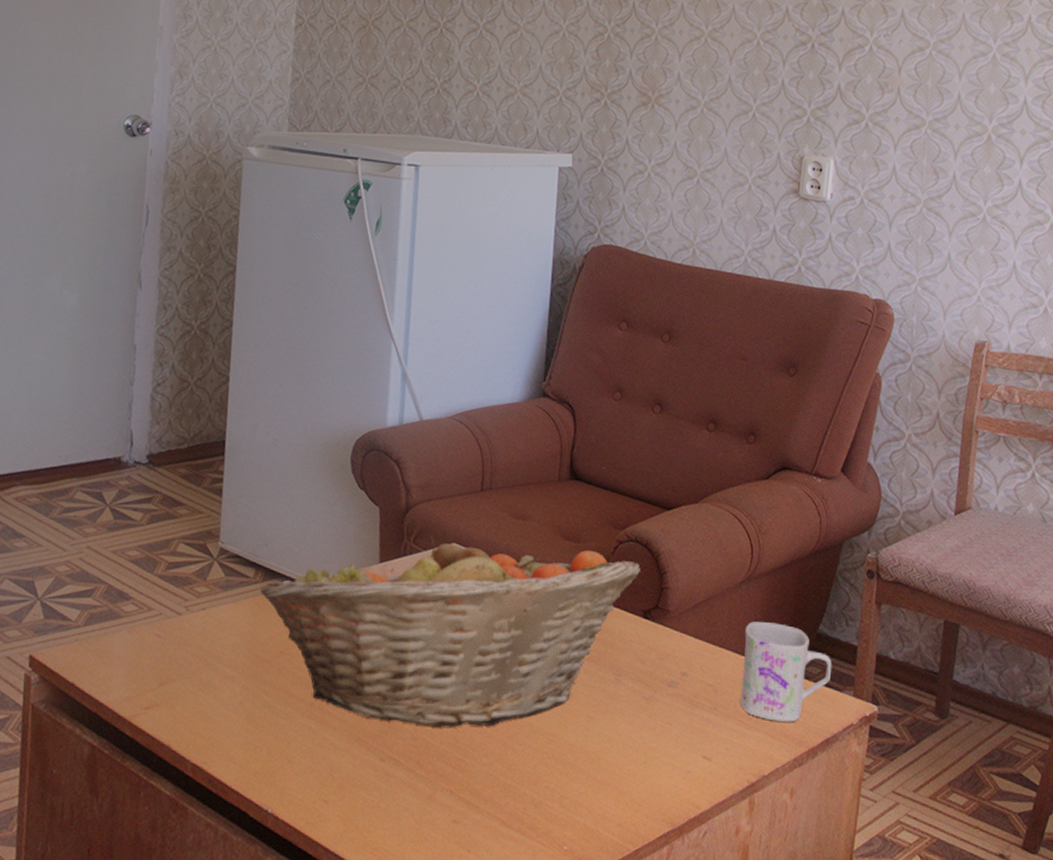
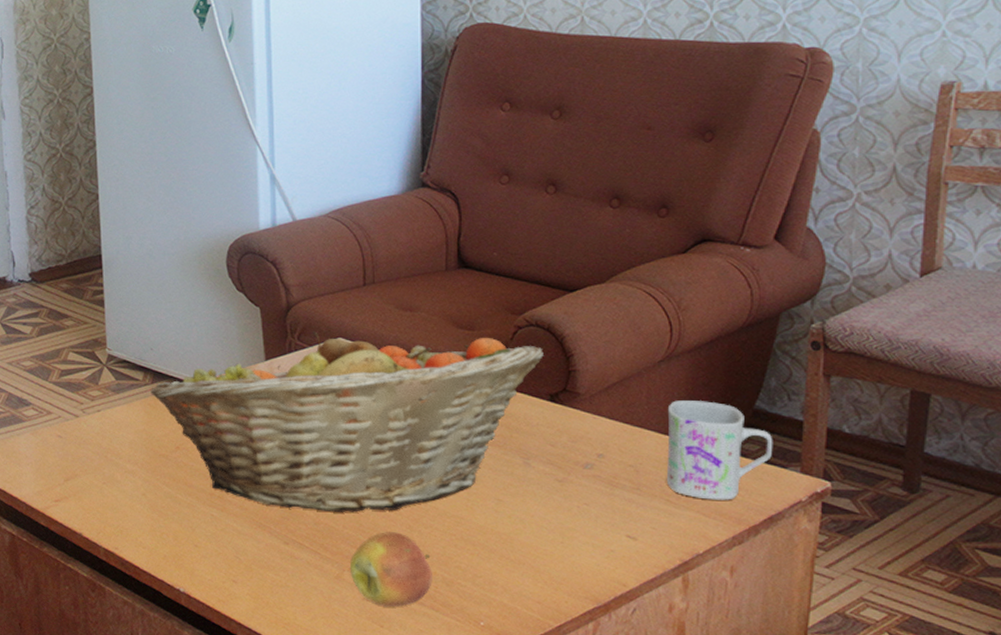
apple: none [443,748,522,830] -> present [350,531,432,607]

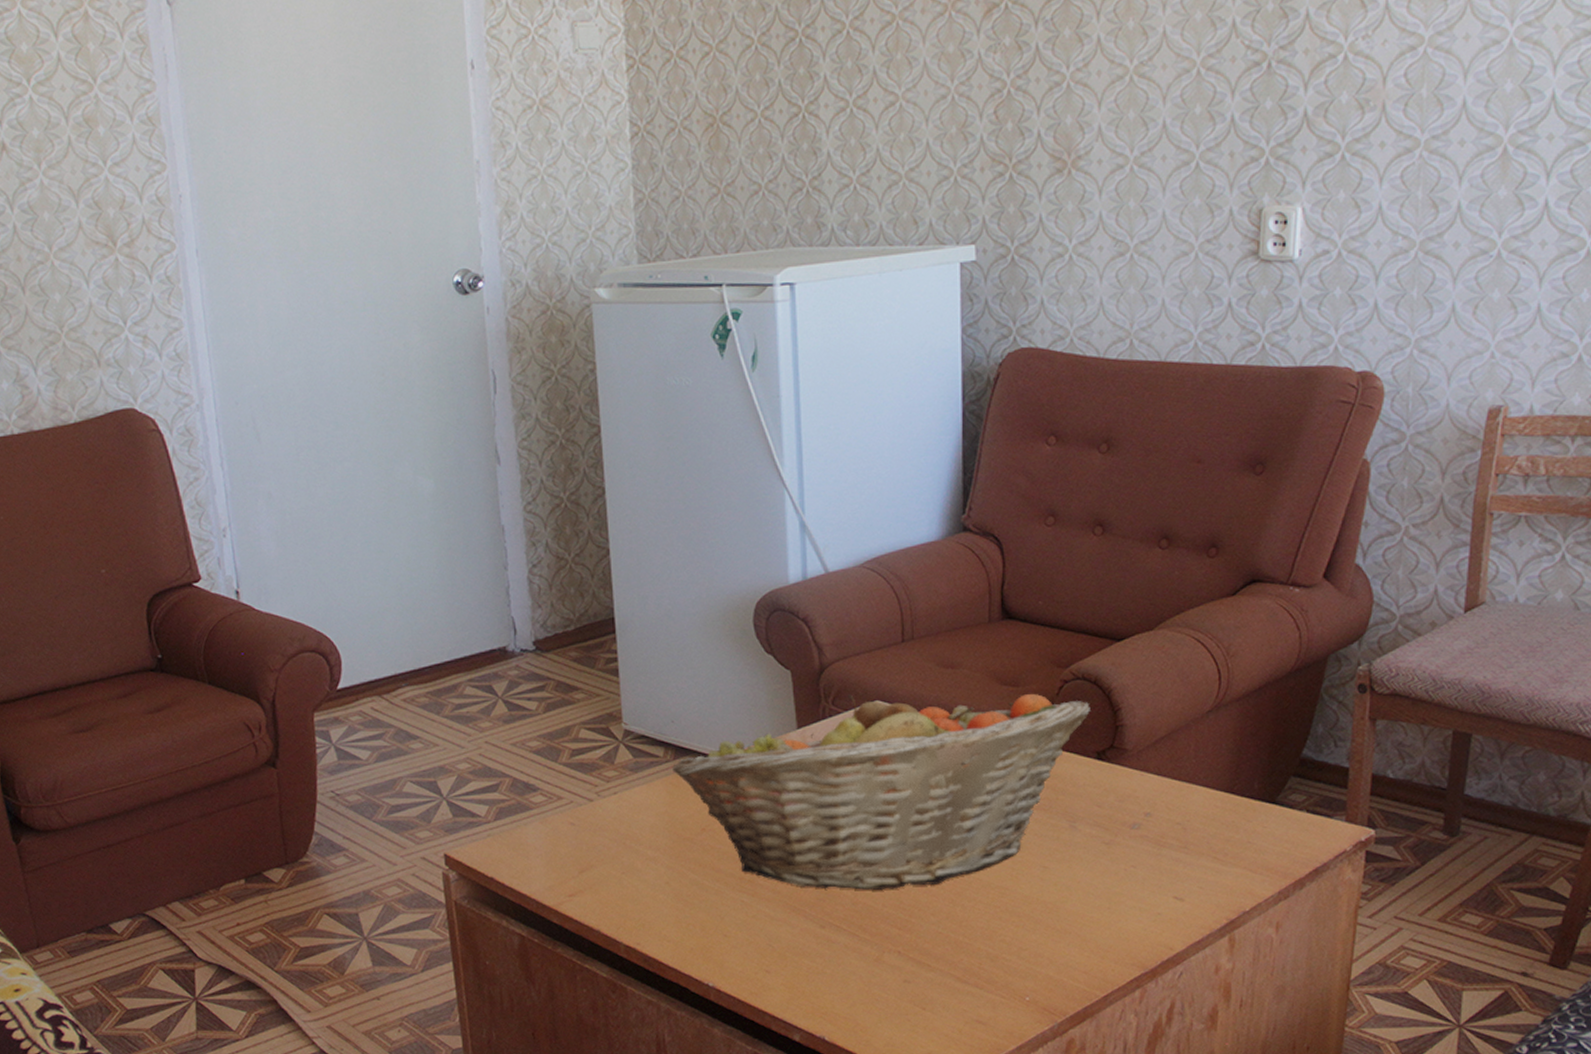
apple: present [350,531,432,607] -> none [891,907,976,987]
mug: present [666,400,773,500] -> none [1213,751,1320,855]

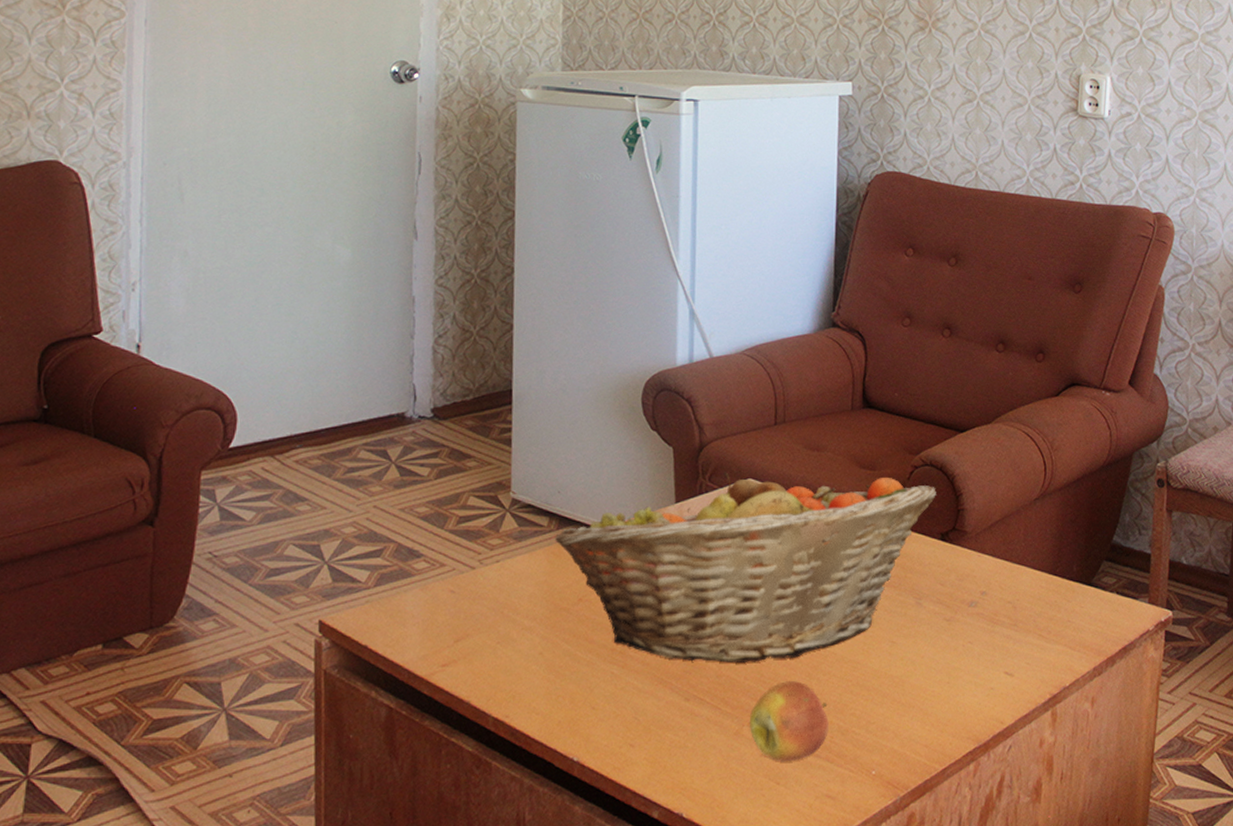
apple: none [891,907,976,987] -> present [750,680,829,761]

